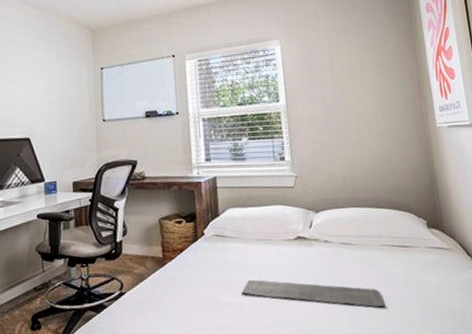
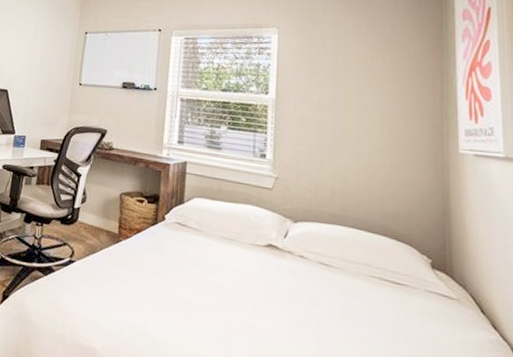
bath mat: present [242,280,386,307] -> none [198,279,365,348]

